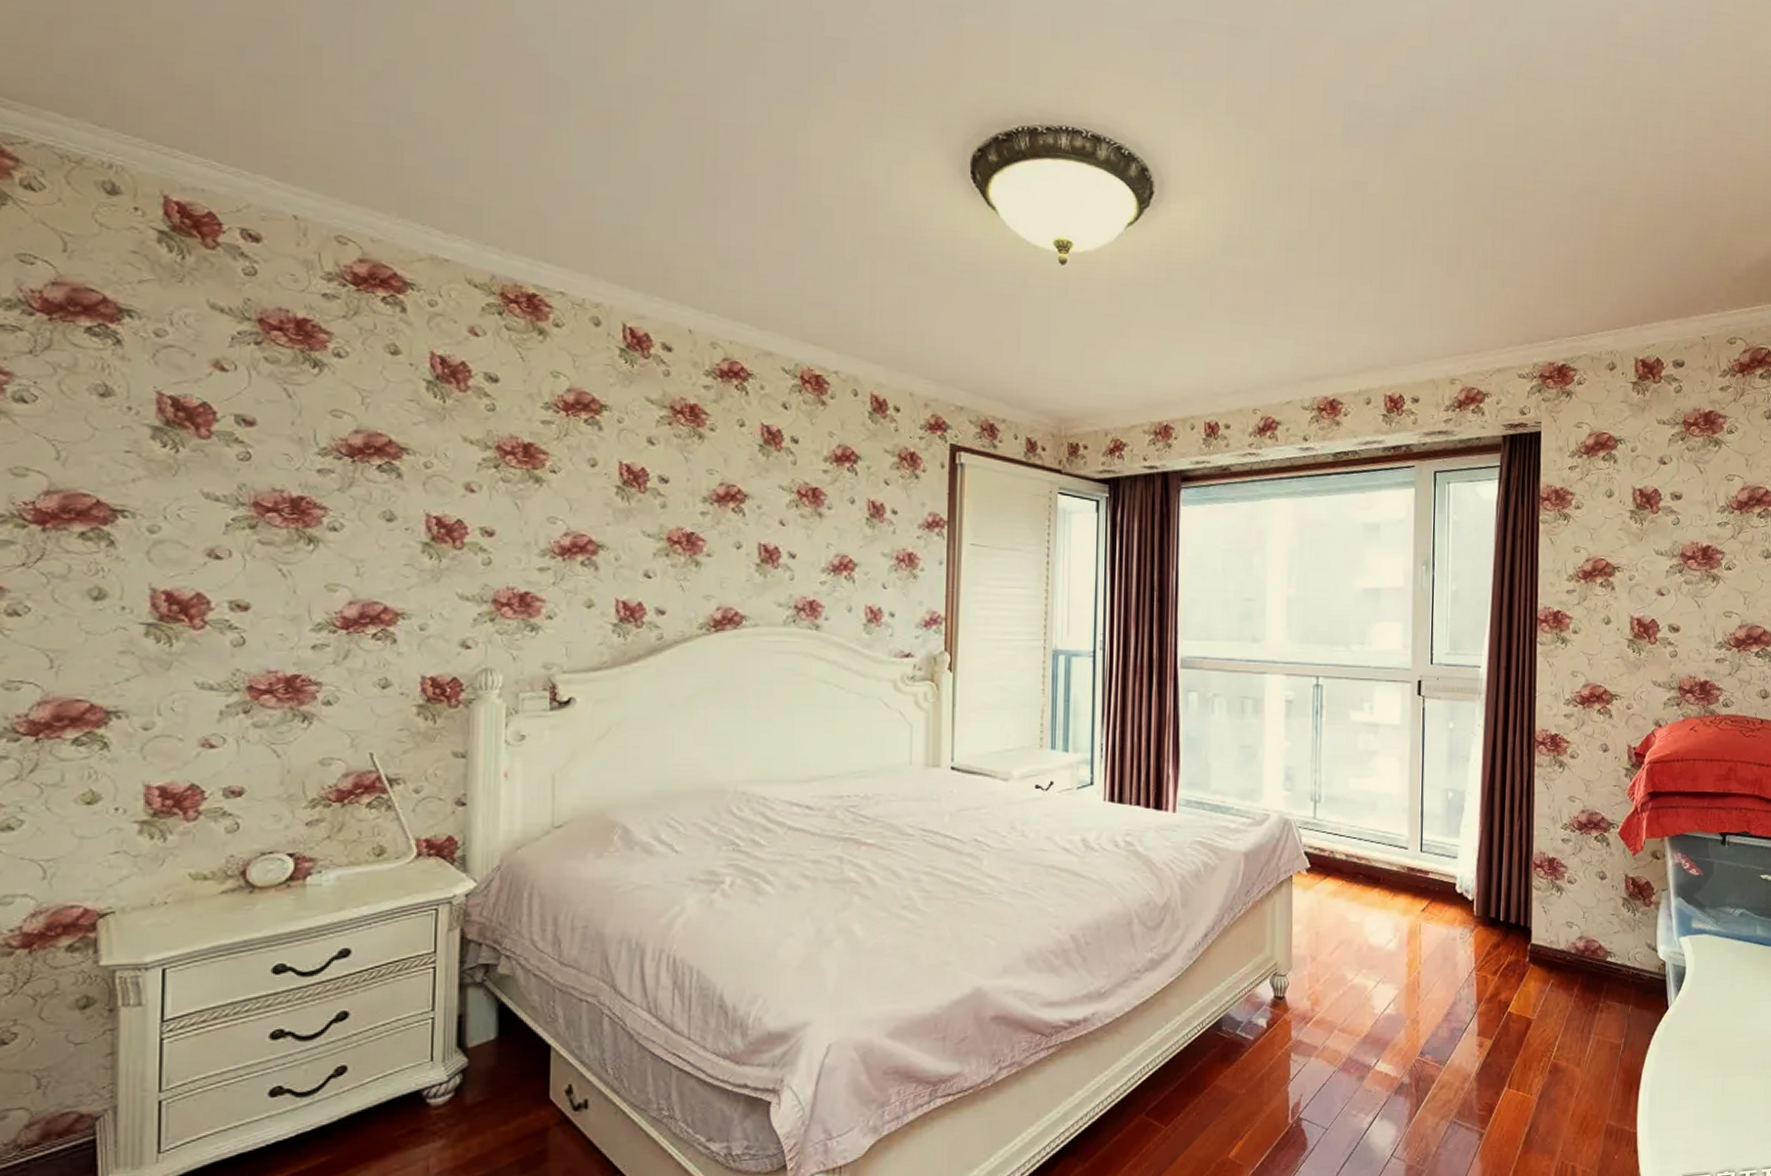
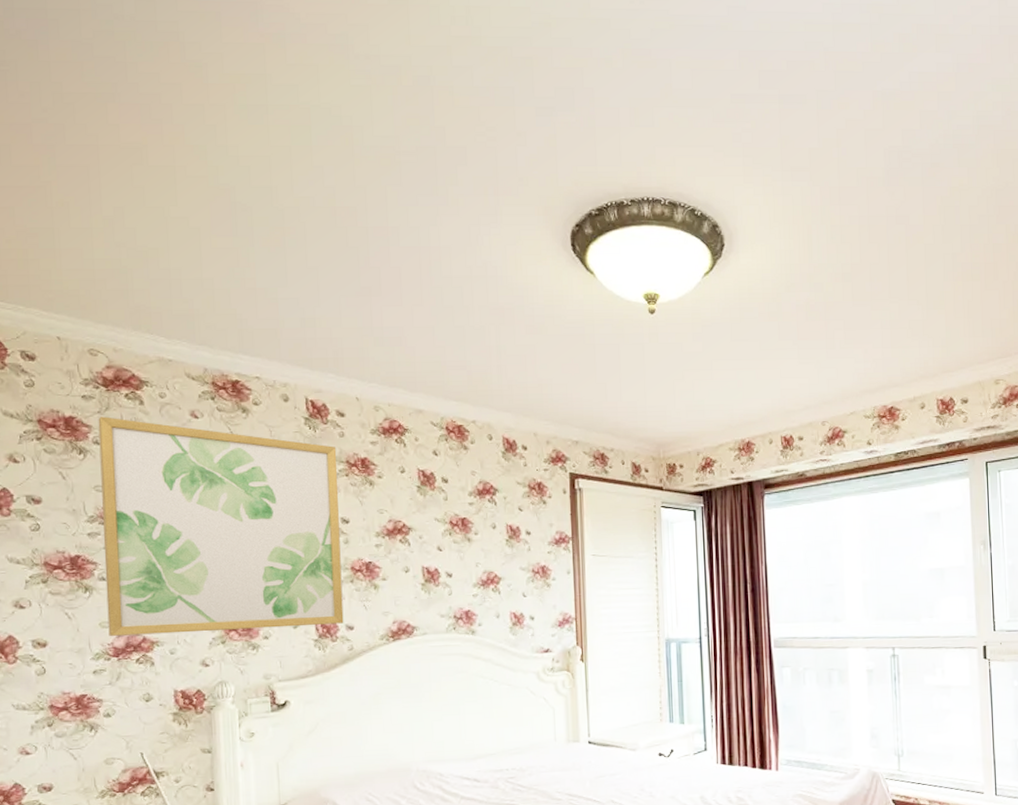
wall art: none [337,322,659,607] -> present [98,416,344,636]

